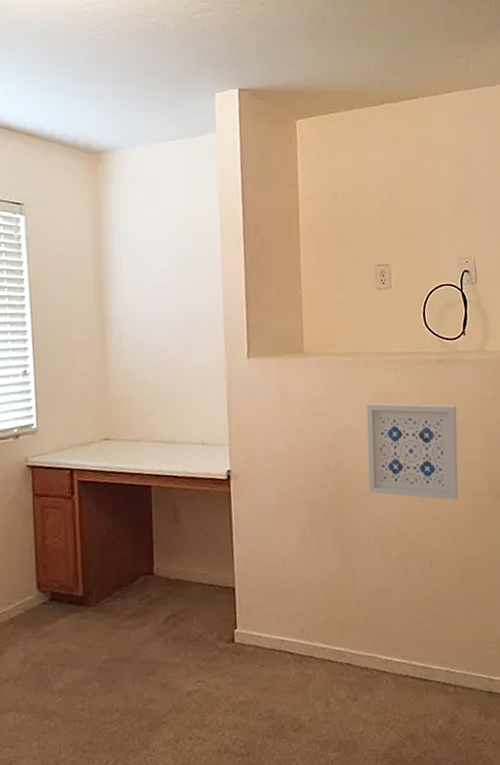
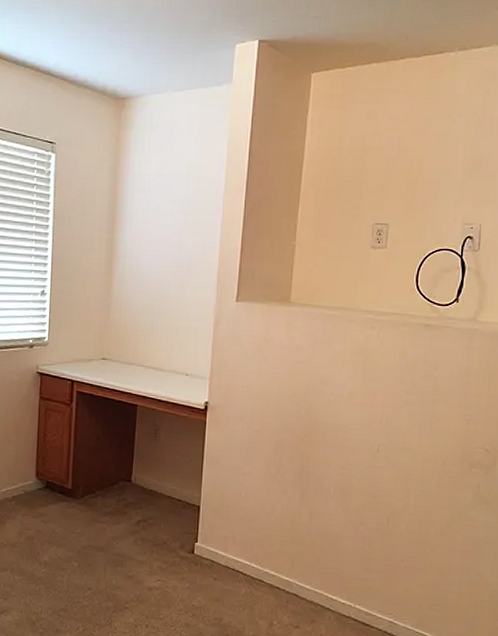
wall art: present [366,403,459,501] -> none [336,358,437,464]

